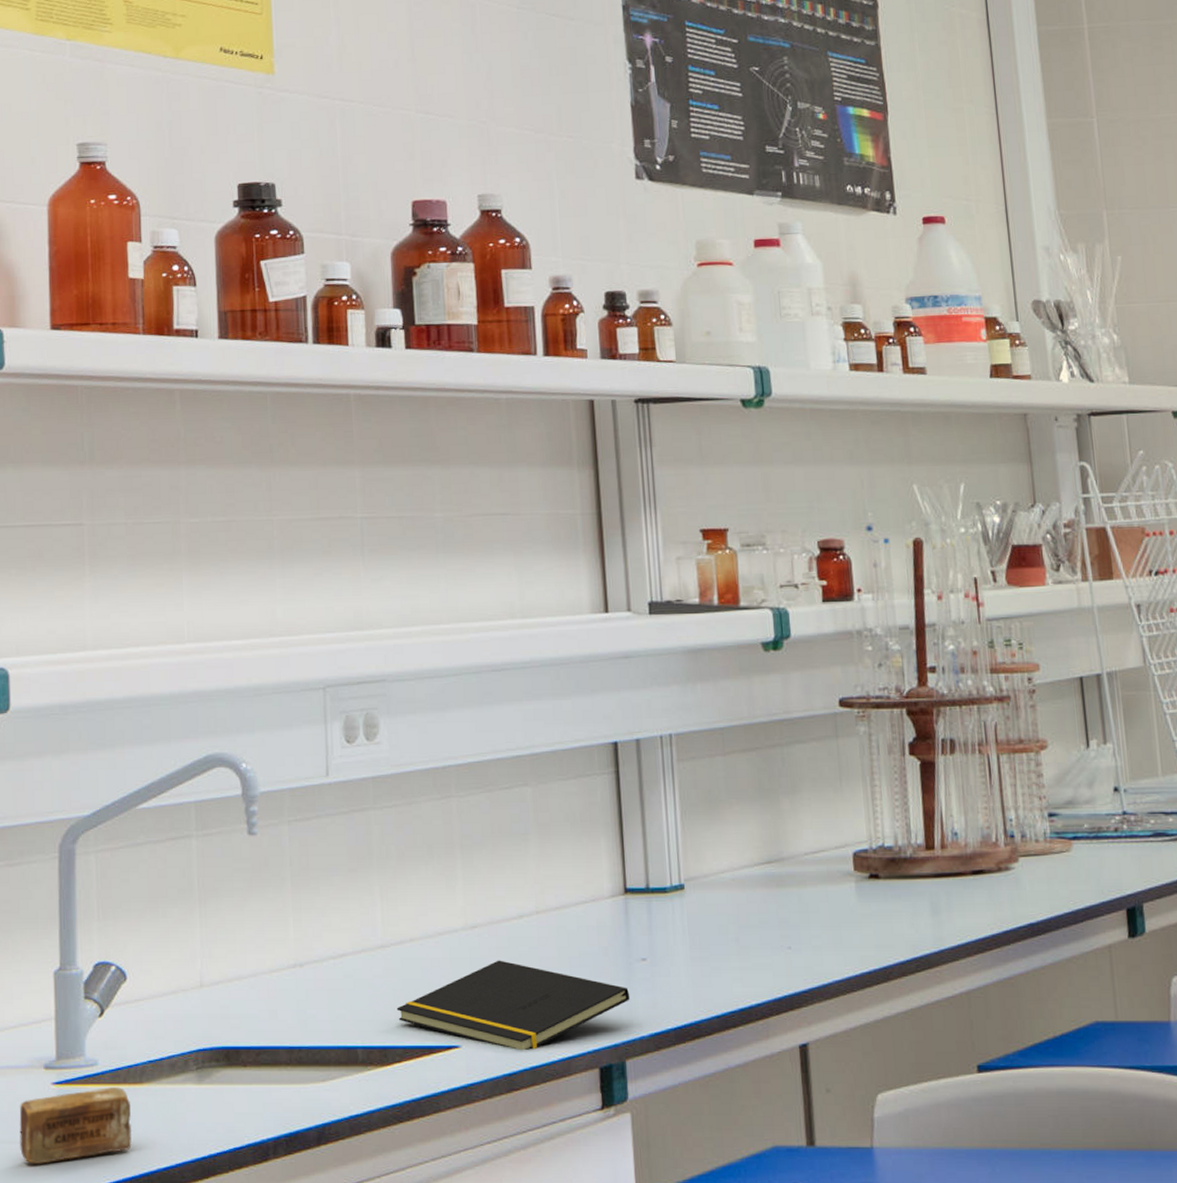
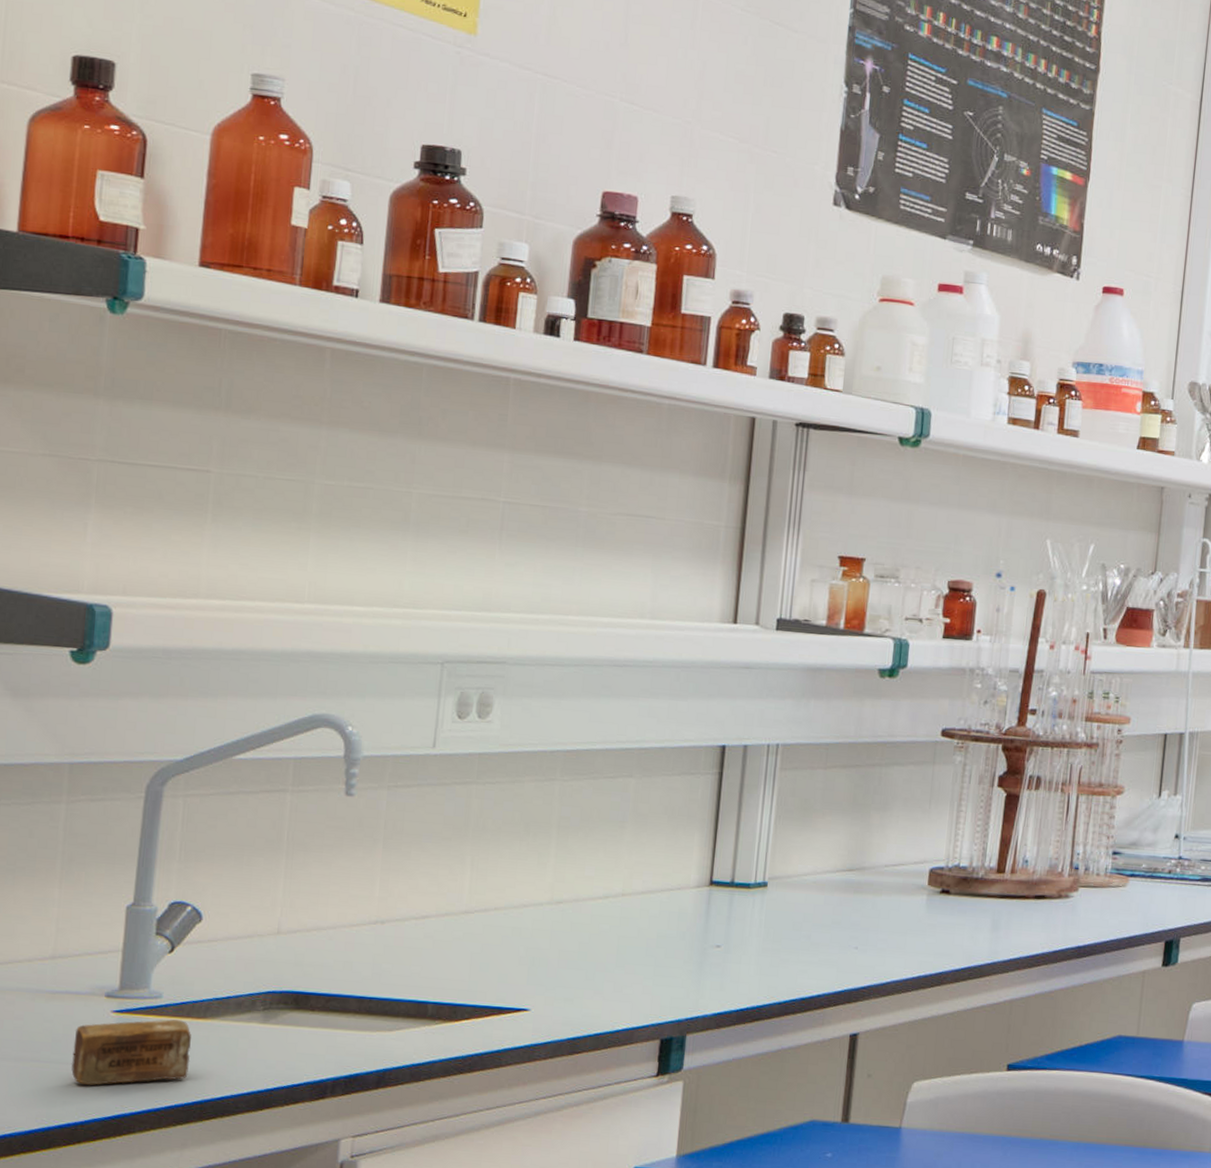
notepad: present [396,960,631,1050] -> none [472,934,700,1018]

